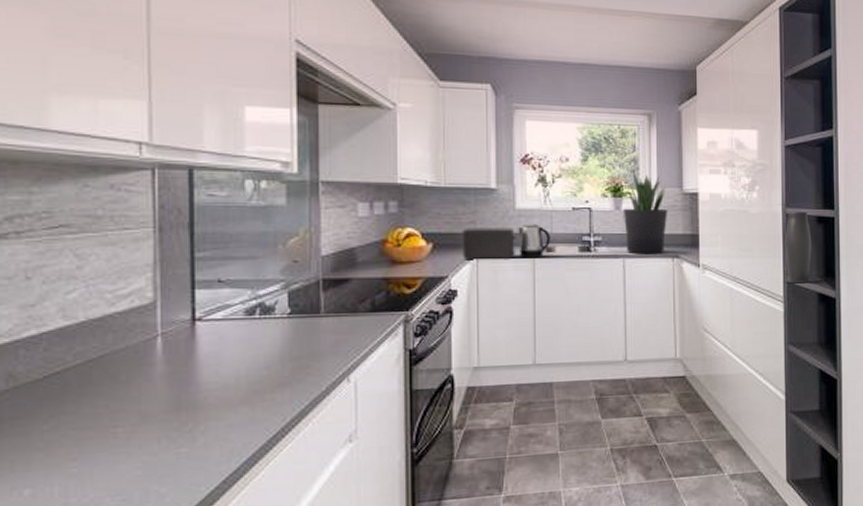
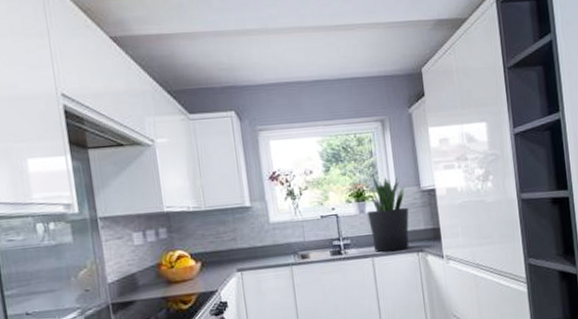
toaster: present [462,227,517,260] -> none [225,240,274,274]
kettle: present [518,223,551,258] -> none [274,234,305,267]
vase: present [785,211,812,284] -> none [522,194,550,265]

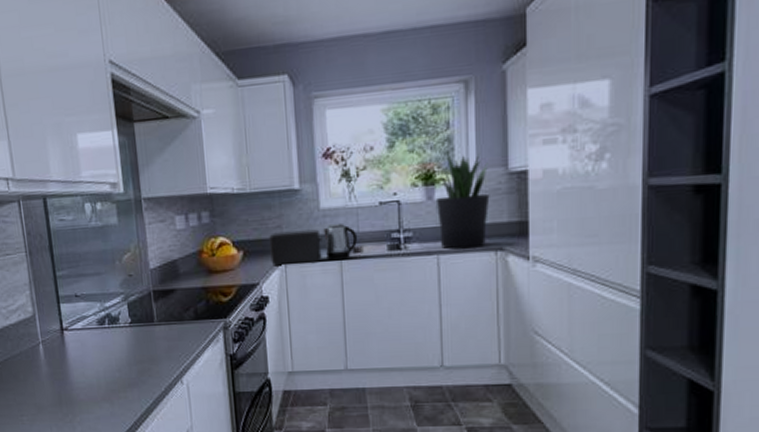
toaster: none [225,240,274,274] -> present [269,229,323,266]
kettle: none [274,234,305,267] -> present [323,223,358,261]

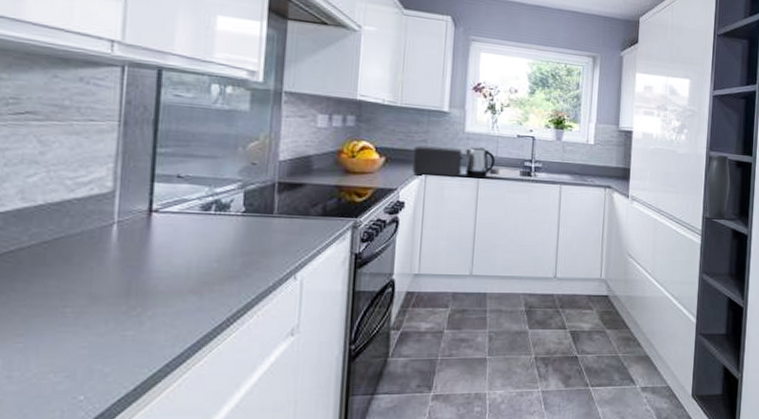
planter: present [437,151,490,250] -> none [563,105,605,184]
vase: none [644,179,685,274] -> present [706,155,731,220]

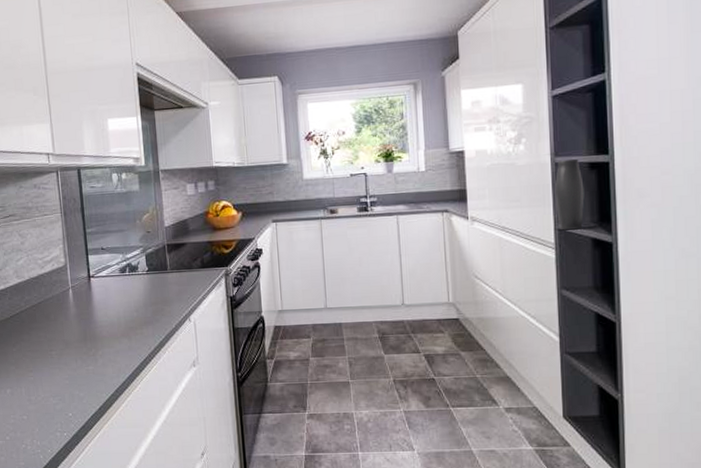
toaster: present [412,145,464,178] -> none [263,195,306,225]
kettle: present [465,146,496,179] -> none [306,190,334,220]

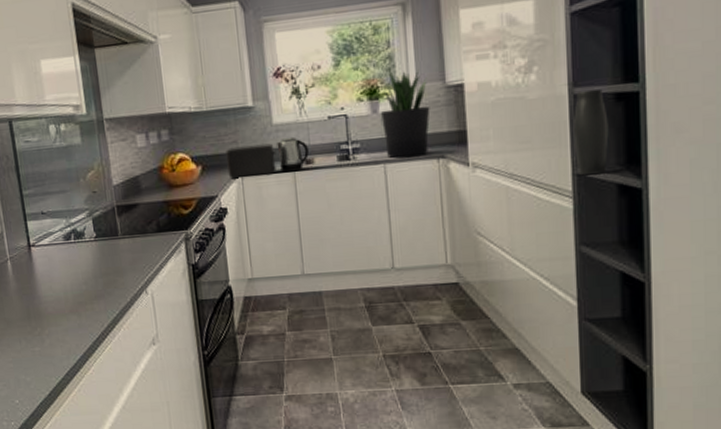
toaster: none [263,195,306,225] -> present [226,143,276,179]
kettle: none [306,190,334,220] -> present [277,137,310,173]
planter: none [395,136,436,211] -> present [381,68,430,159]

